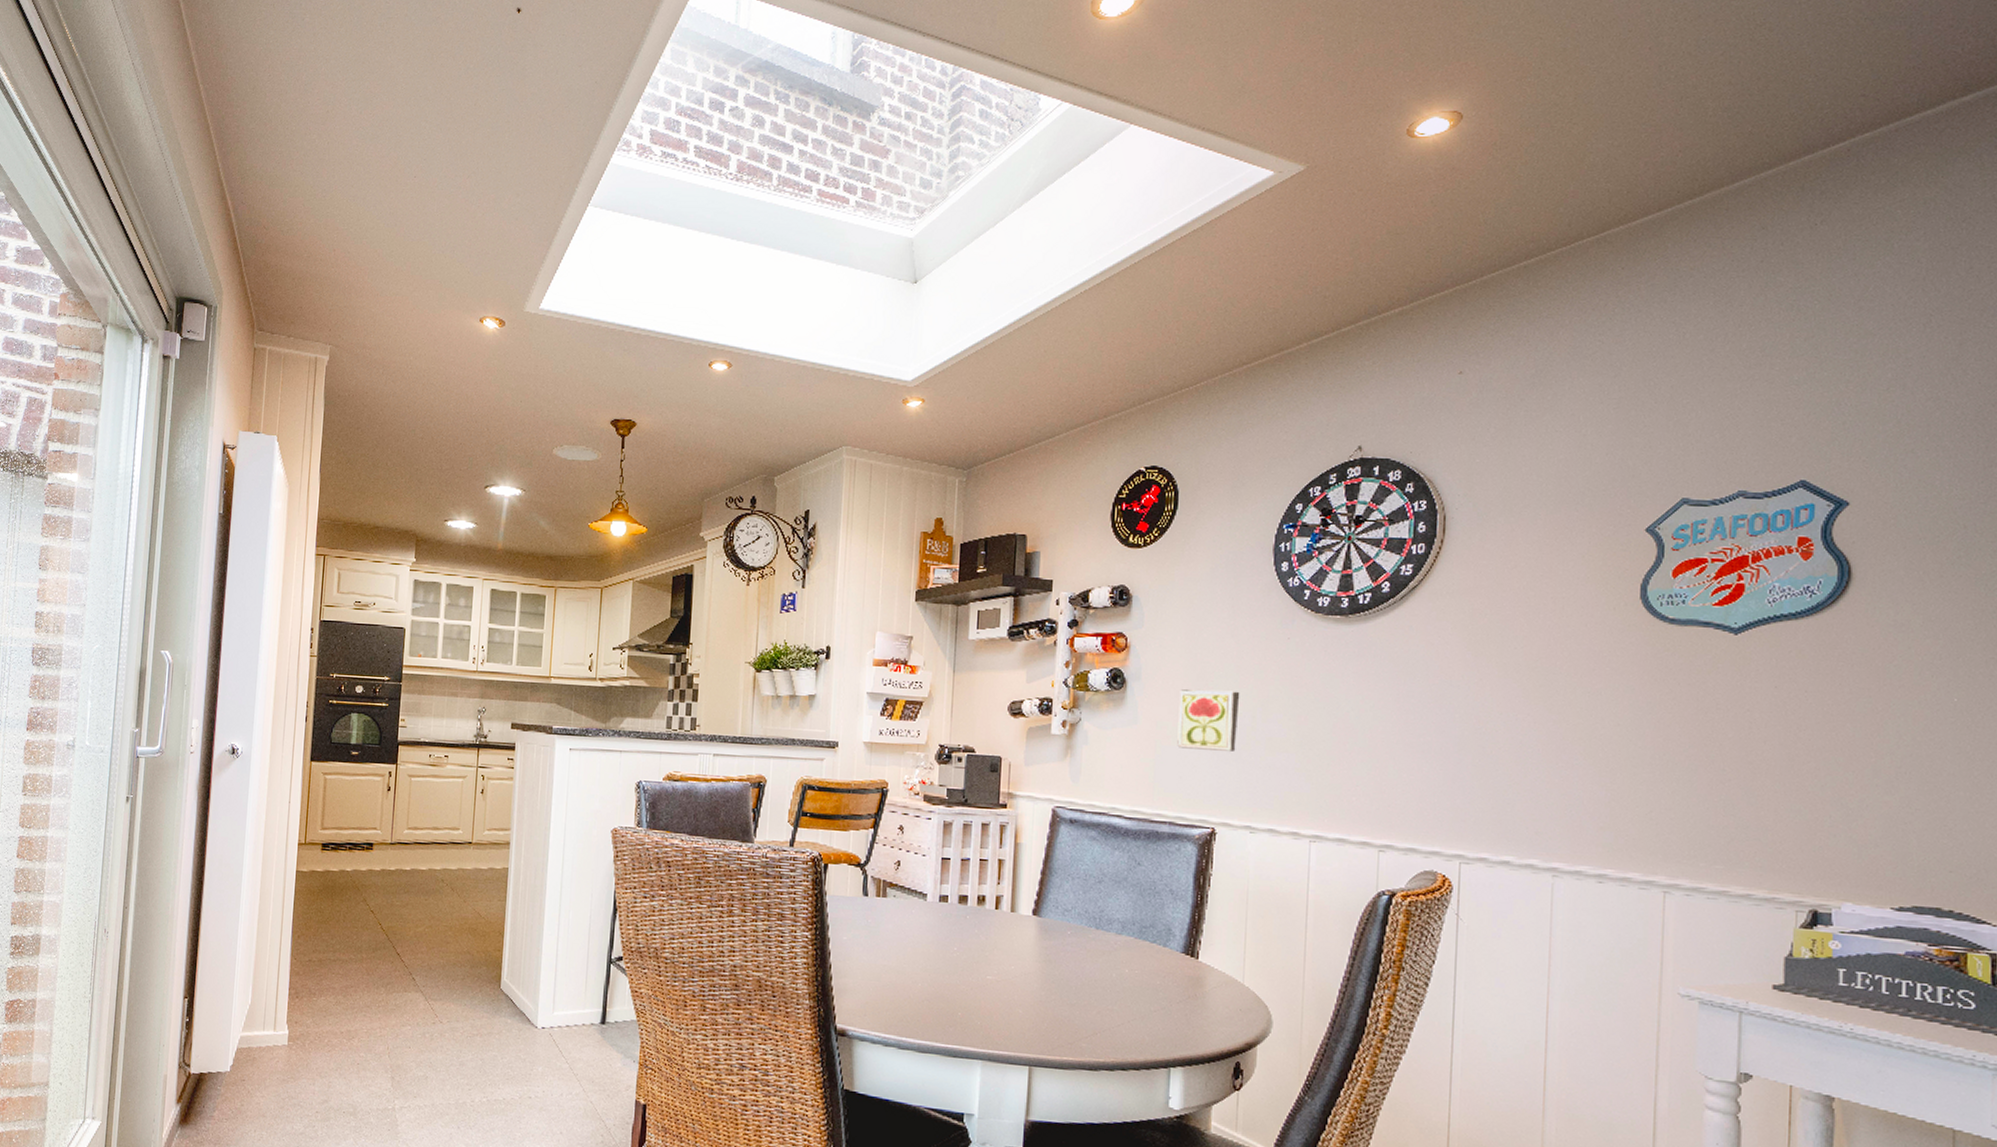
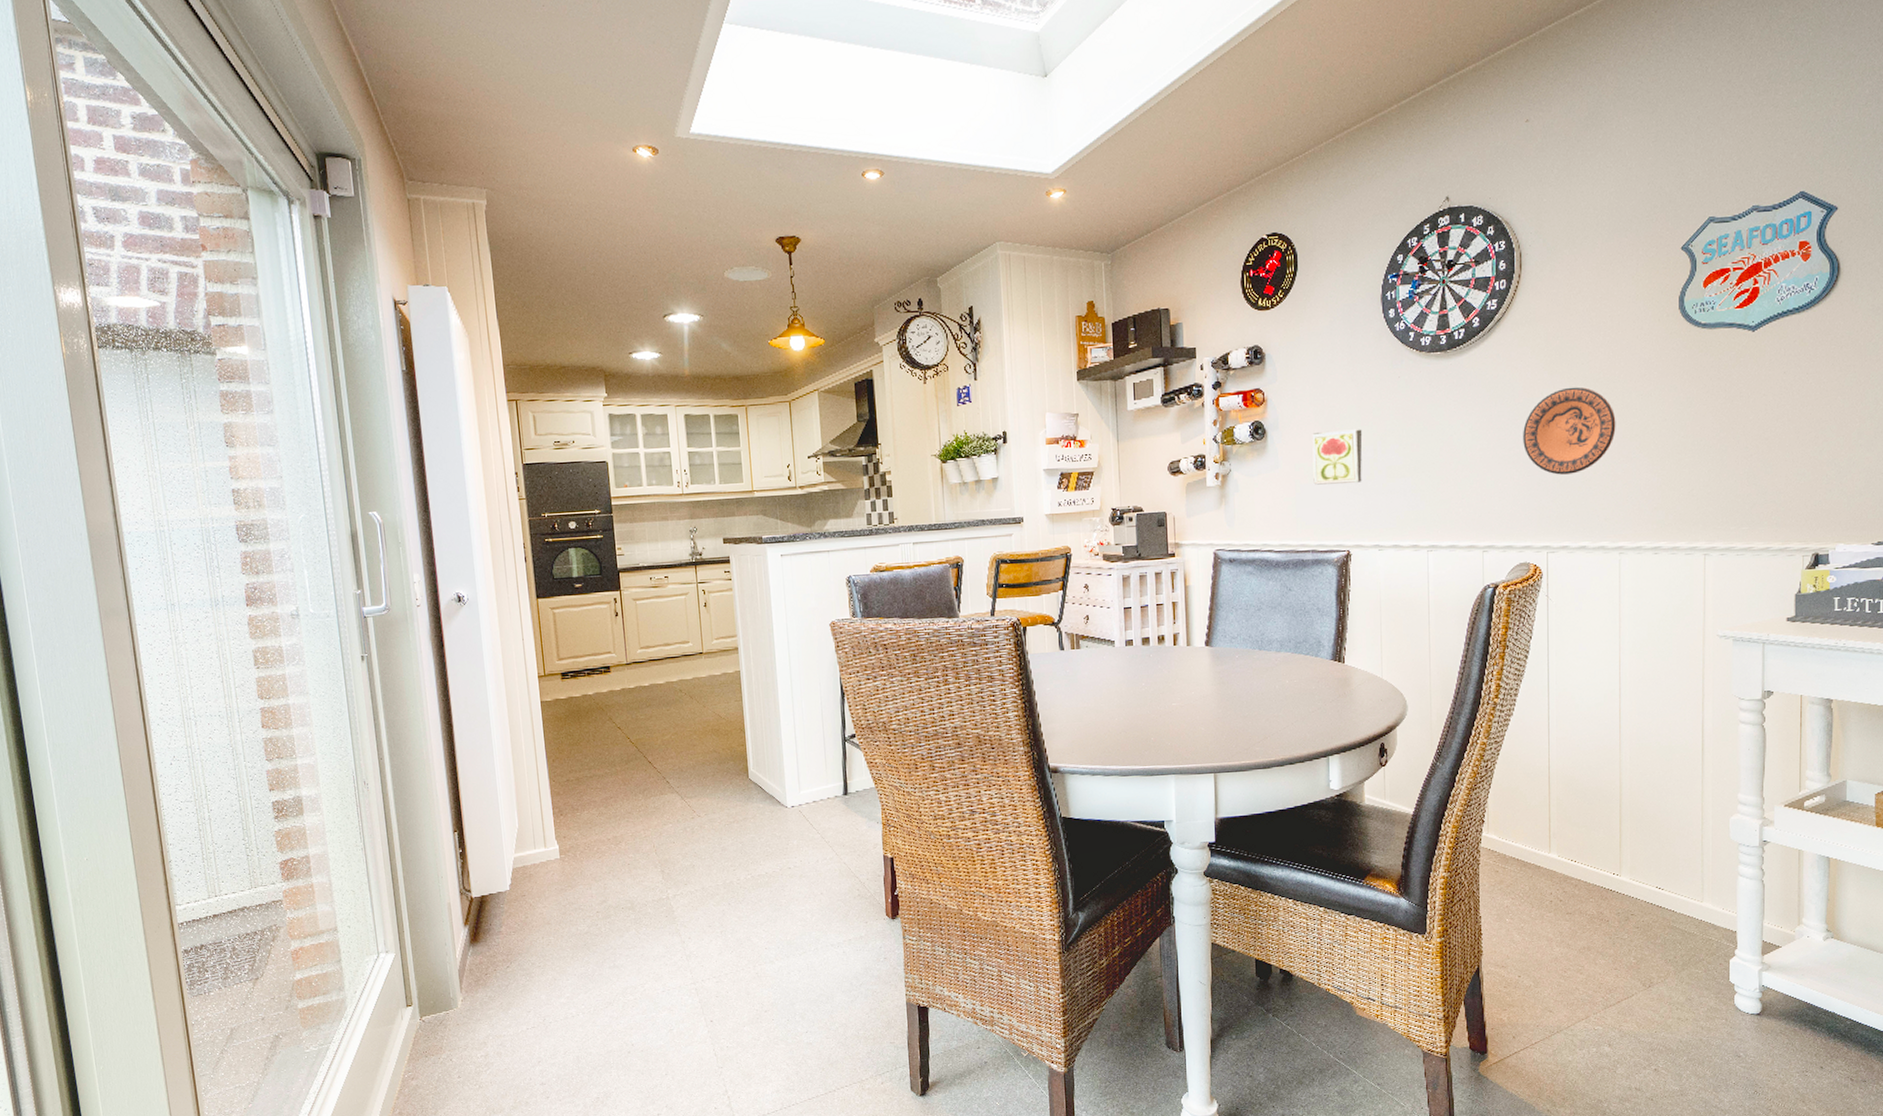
decorative plate: none [1436,673,1555,774] -> present [1523,387,1616,475]

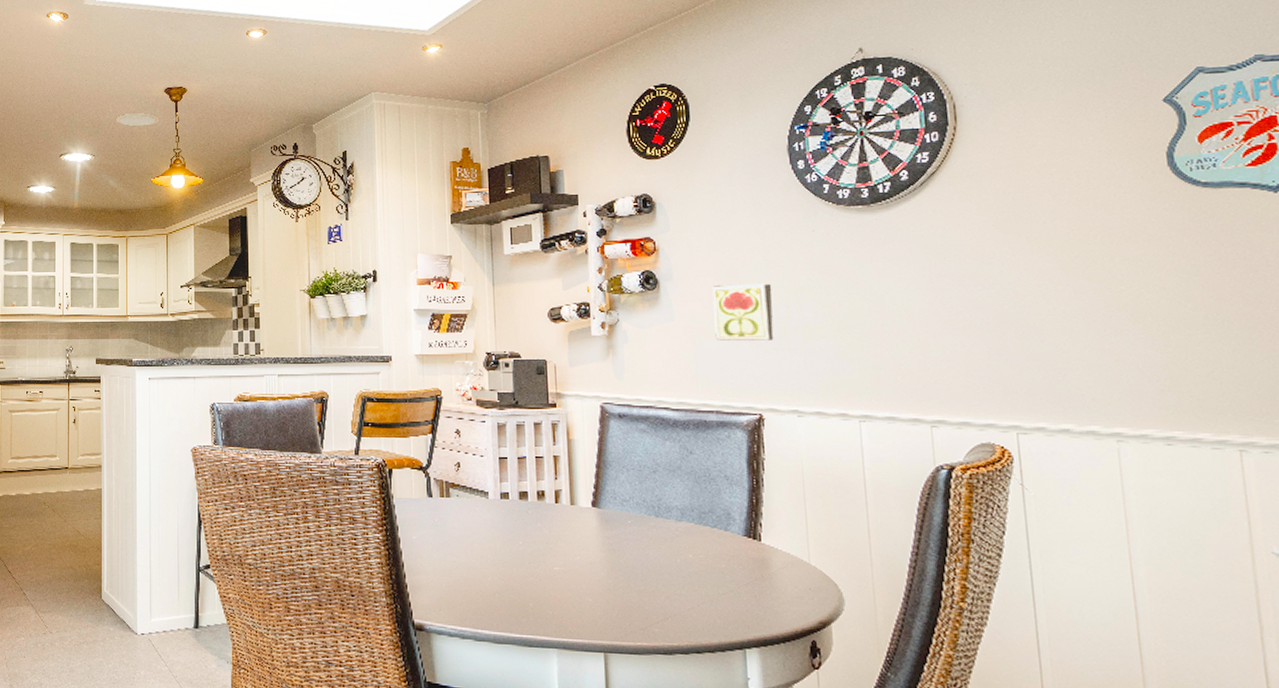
decorative plate: present [1523,387,1616,475] -> none [973,248,1097,345]

